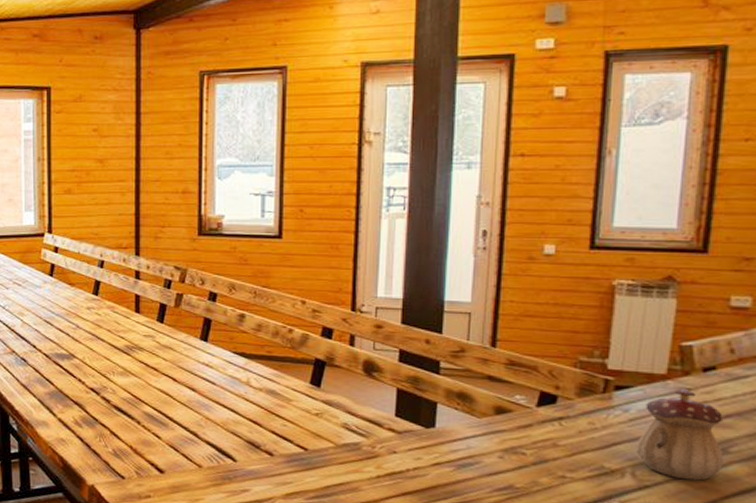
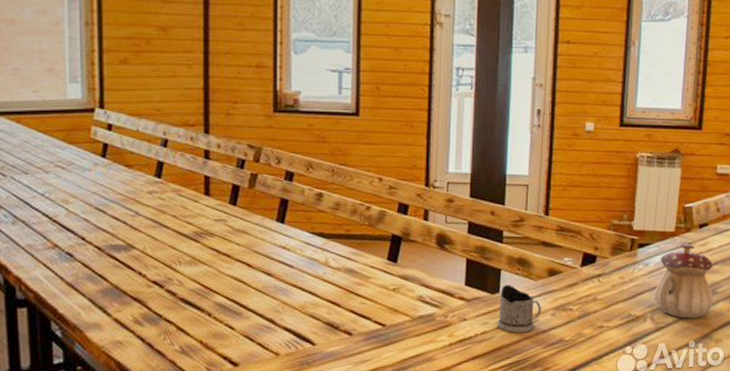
tea glass holder: none [432,419,486,473] -> present [497,285,541,333]

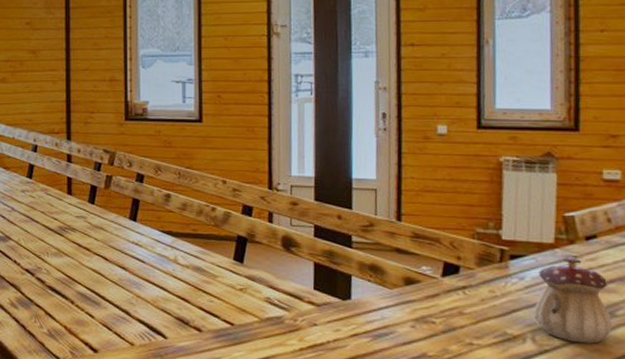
tea glass holder: present [497,285,541,333] -> none [350,291,399,343]

